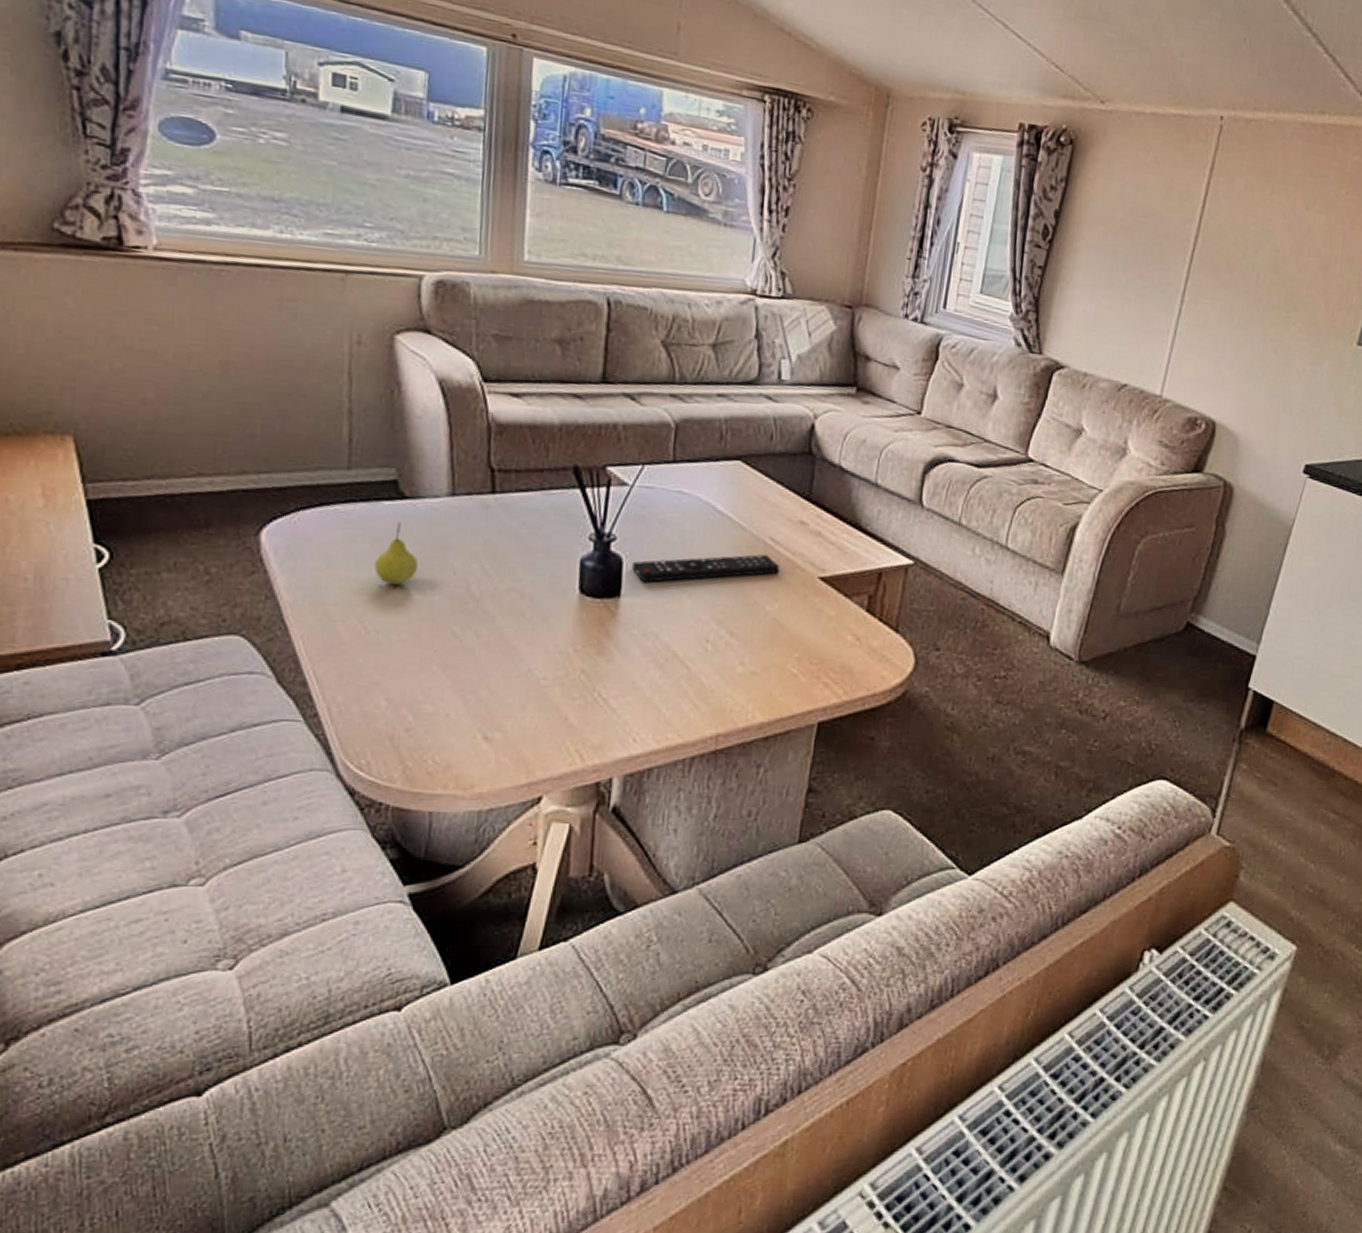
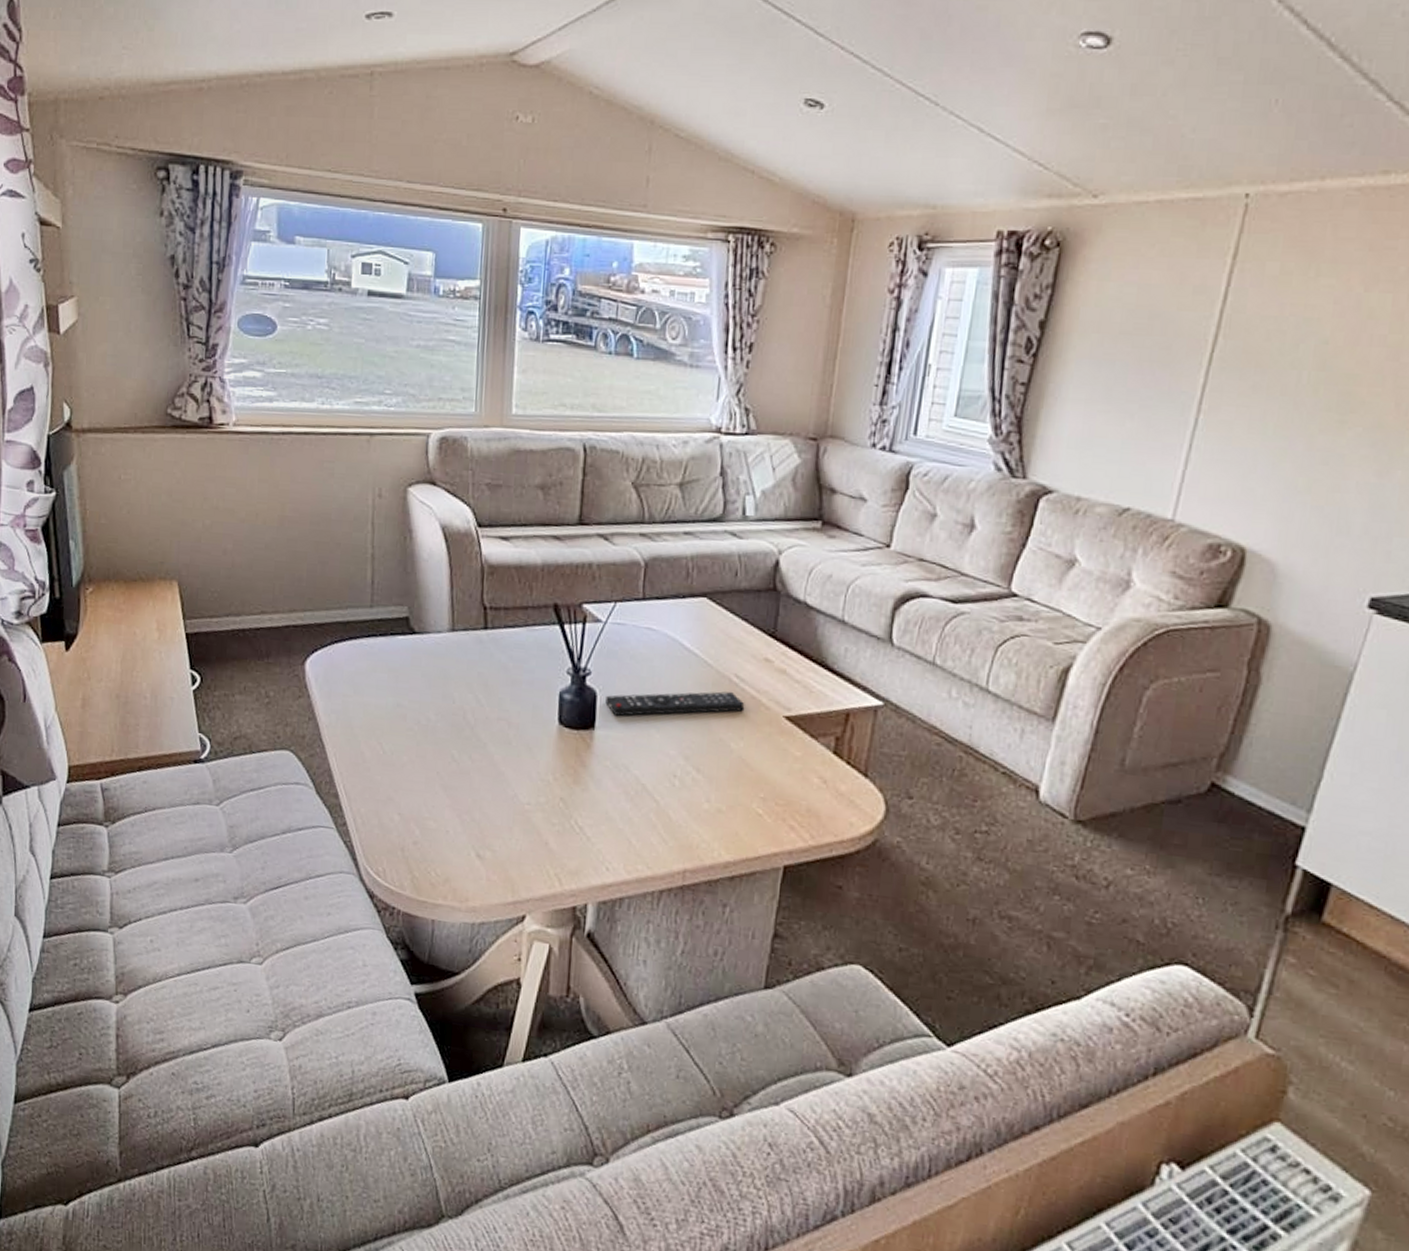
fruit: present [374,522,418,586] -> none [390,655,424,712]

